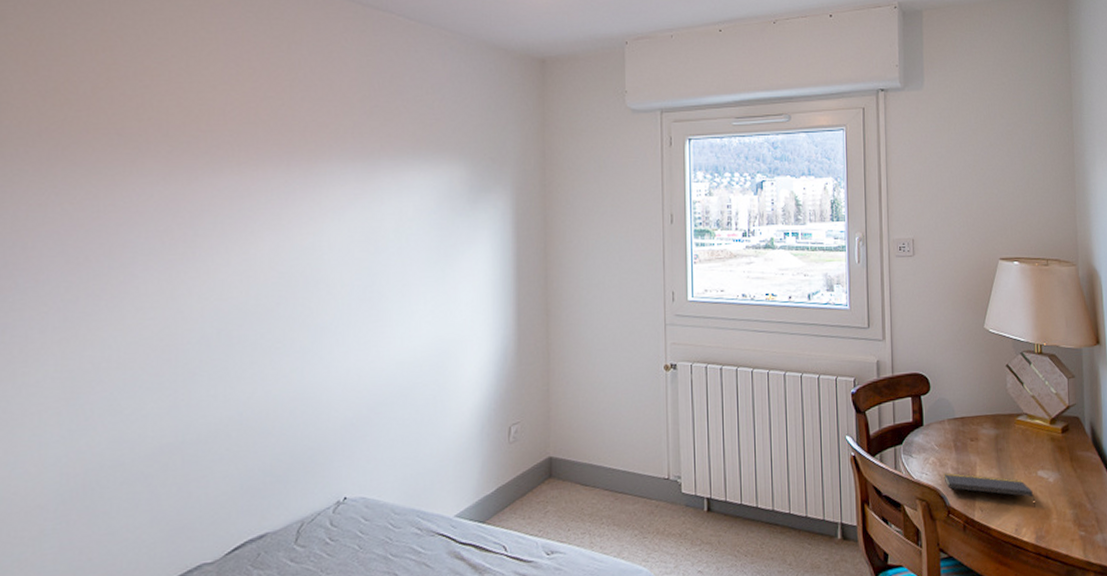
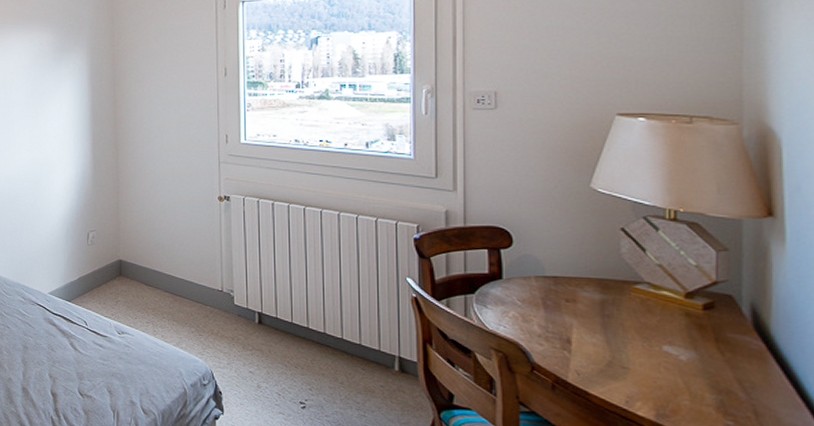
notepad: present [943,472,1035,508] -> none [527,329,657,383]

